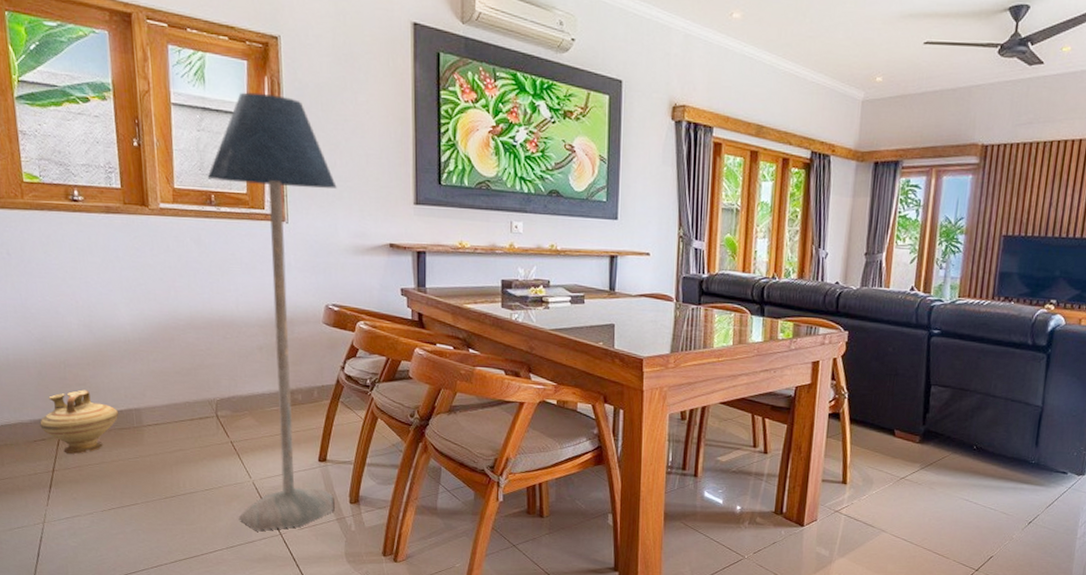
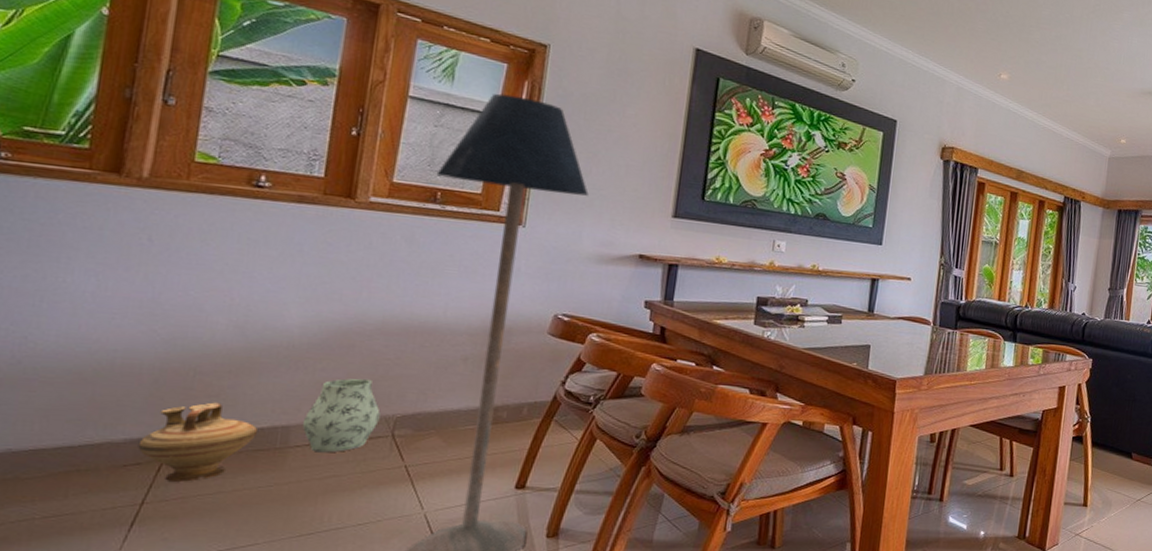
vase: none [148,367,205,431] -> present [302,378,381,453]

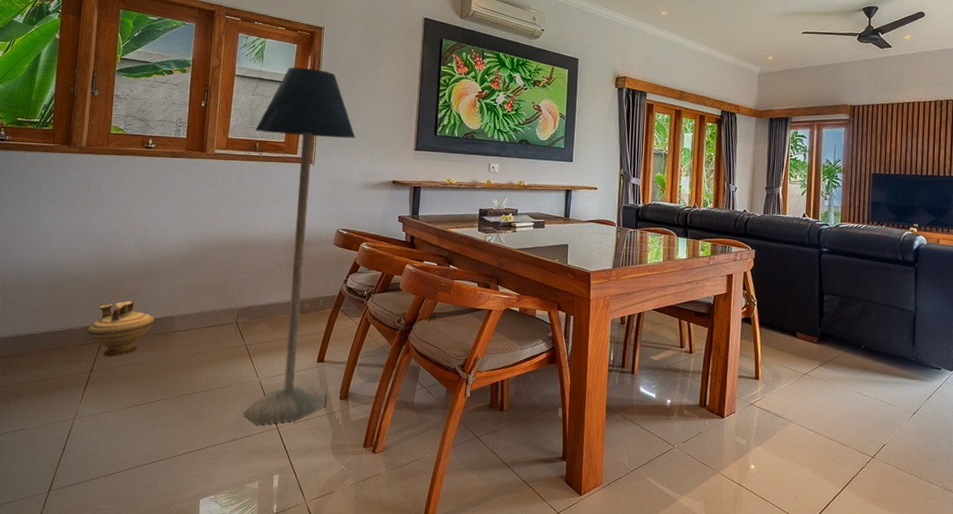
vase: present [302,378,381,453] -> none [181,281,228,336]

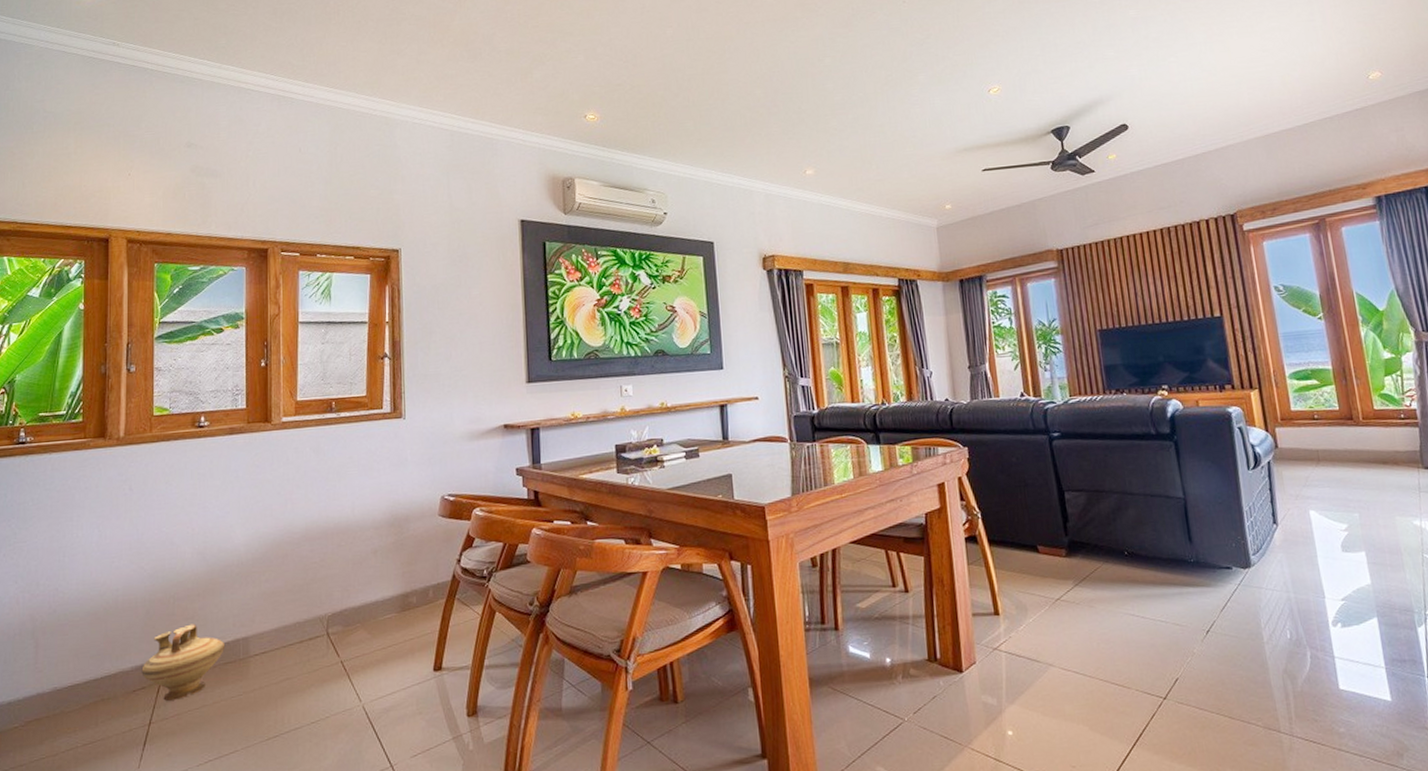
floor lamp: present [243,67,355,425] -> none [329,301,452,765]

